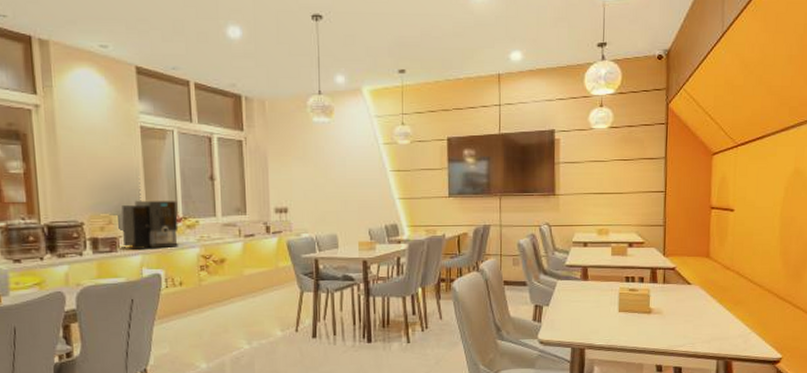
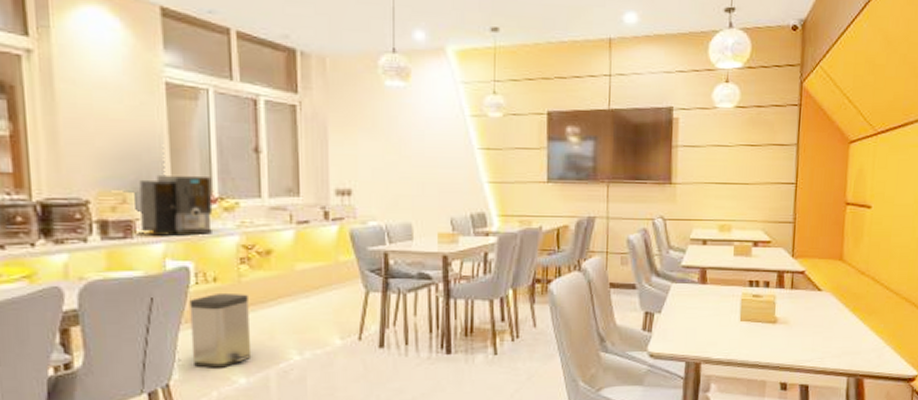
pedal bin: none [161,294,211,356] -> present [189,292,252,368]

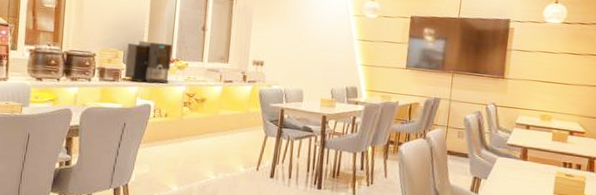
pedal bin: present [189,292,252,368] -> none [144,125,186,178]

